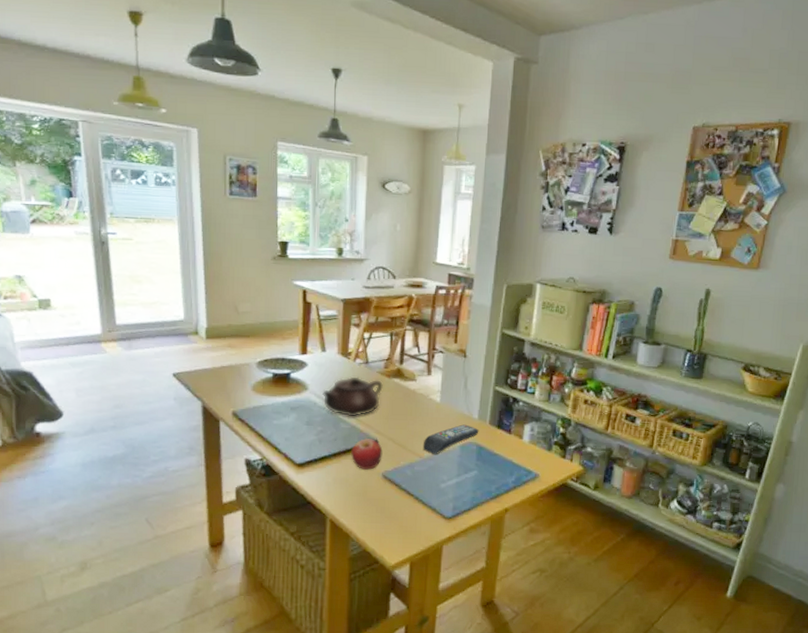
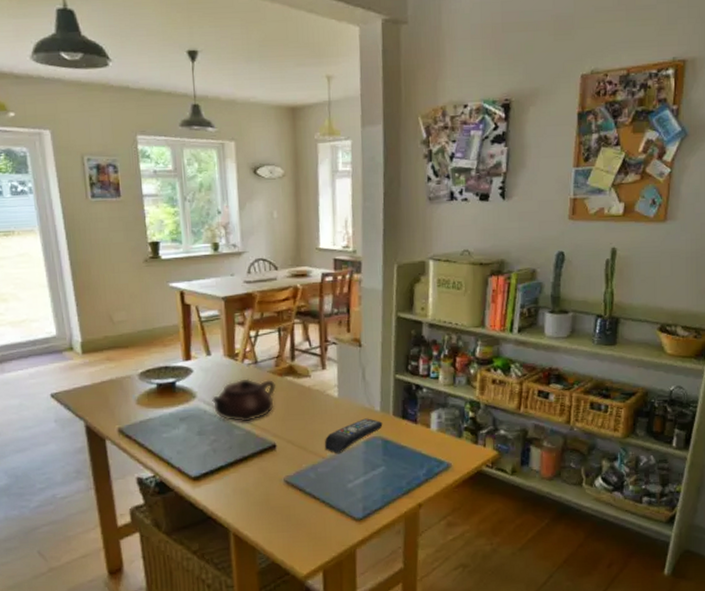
fruit: present [351,438,383,470] -> none [248,443,283,477]

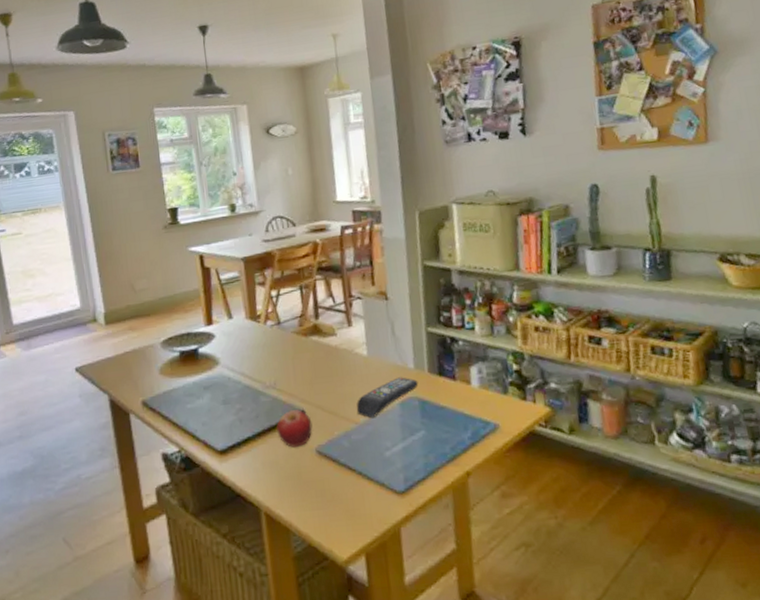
teapot: present [212,378,276,422] -> none [235,340,301,388]
fruit: none [248,443,283,477] -> present [276,409,313,447]

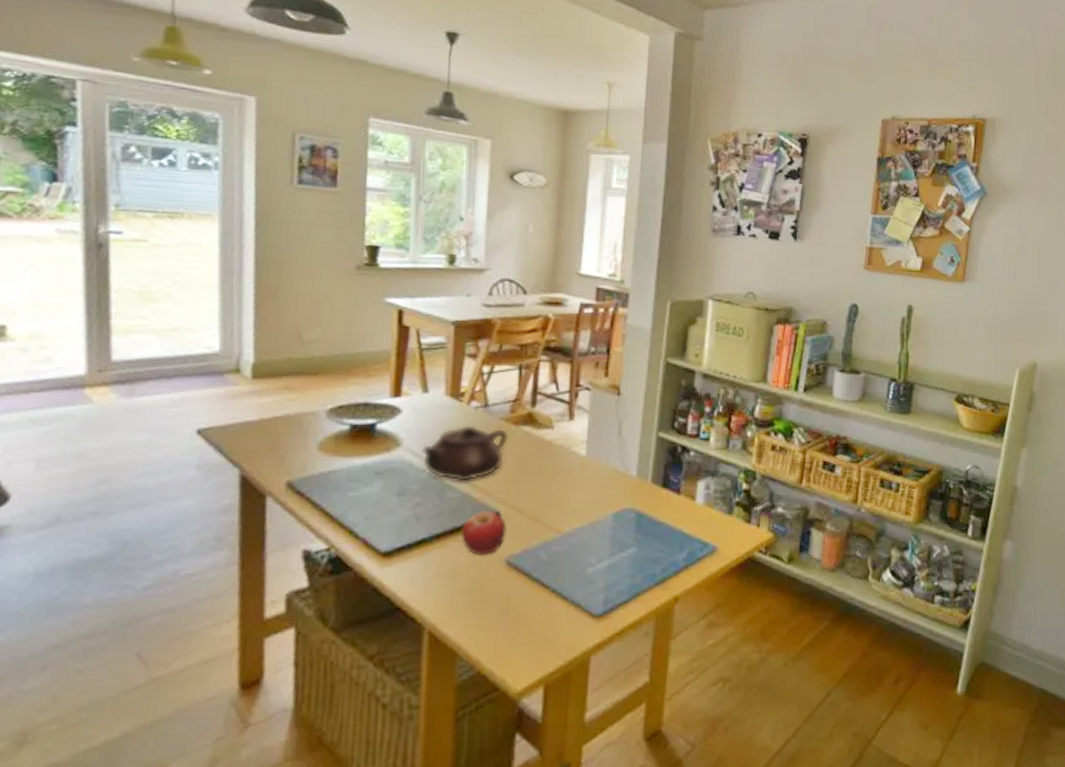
teapot: none [235,340,301,388] -> present [422,425,508,482]
remote control: present [356,377,418,419] -> none [562,484,638,529]

